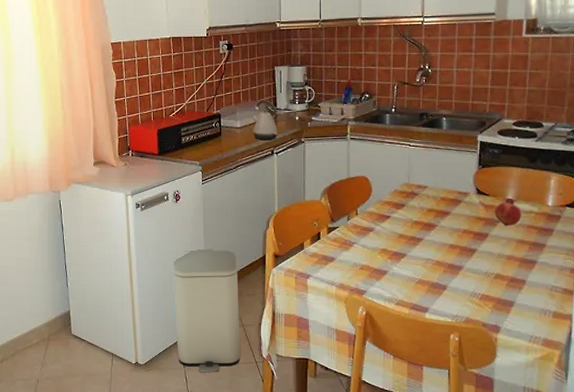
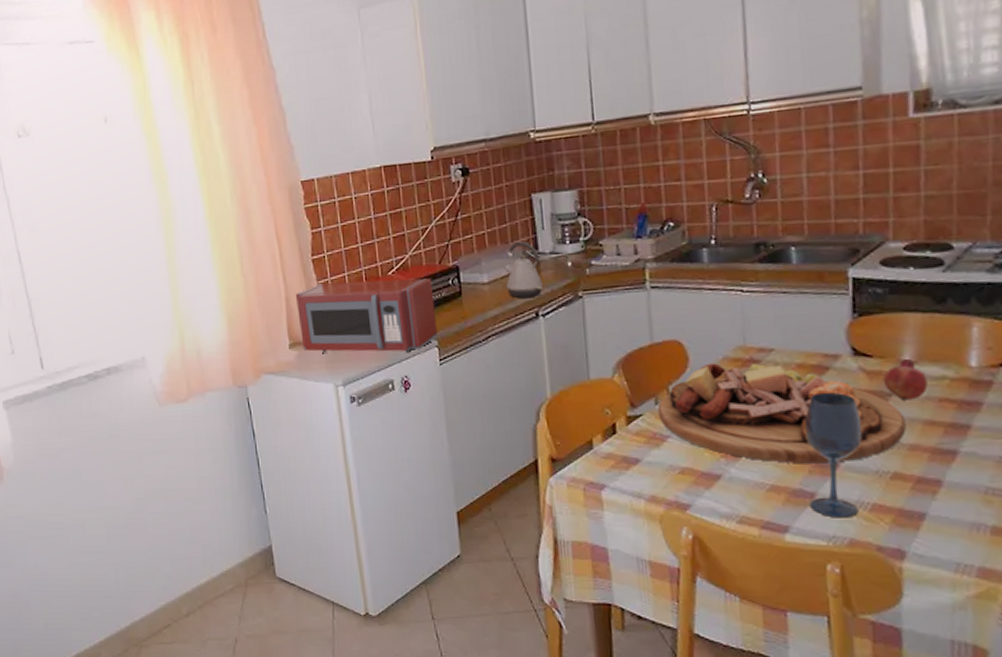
microwave: none [101,119,202,175] -> present [295,278,437,354]
pedal bin: present [173,249,240,373] -> none [407,454,512,626]
food platter: none [349,194,506,266] -> present [657,363,906,464]
wineglass: none [442,217,479,303] -> present [804,392,863,518]

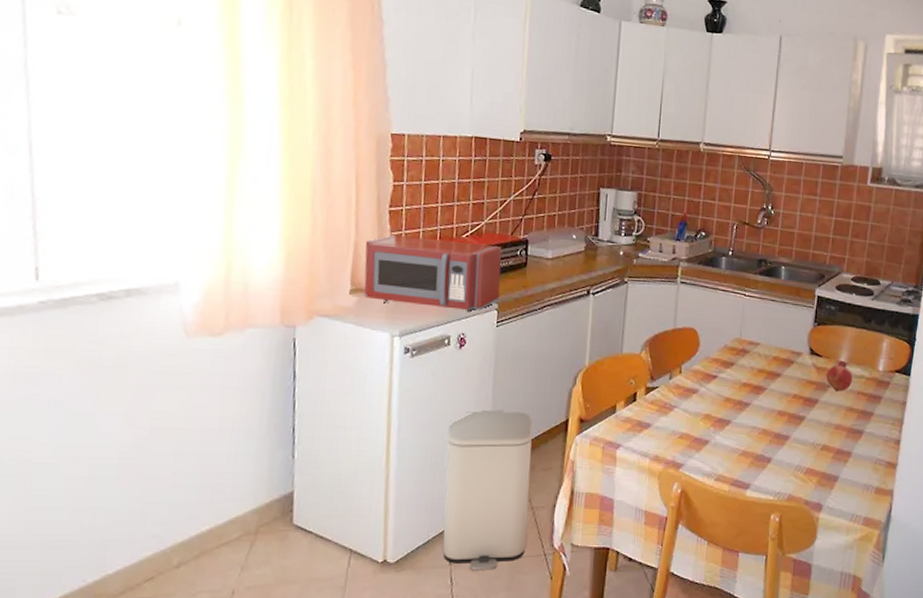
pedal bin: none [407,454,512,626] -> present [442,409,533,571]
kettle: present [504,242,544,299] -> none [567,227,599,278]
food platter: present [657,363,906,464] -> none [670,349,836,436]
wineglass: present [804,392,863,518] -> none [766,380,809,479]

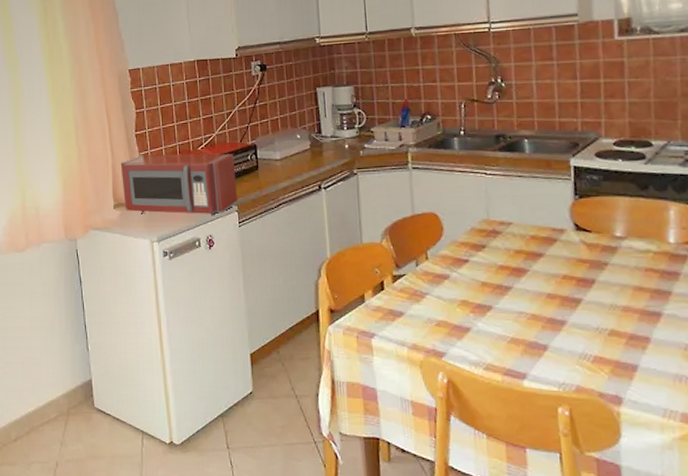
pedal bin: present [442,409,533,571] -> none [209,303,296,456]
fruit: present [826,360,853,391] -> none [600,234,636,269]

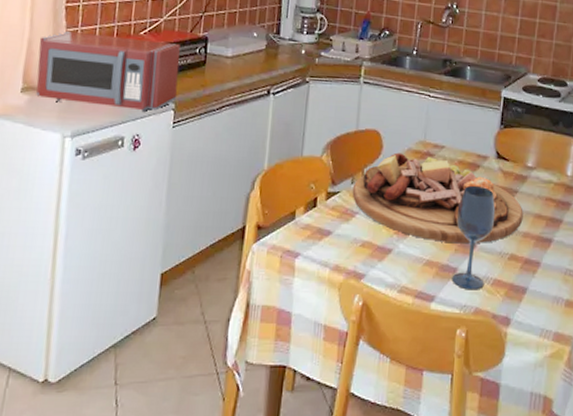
food platter: none [418,233,620,320] -> present [352,152,523,244]
wineglass: none [537,260,585,368] -> present [452,185,496,290]

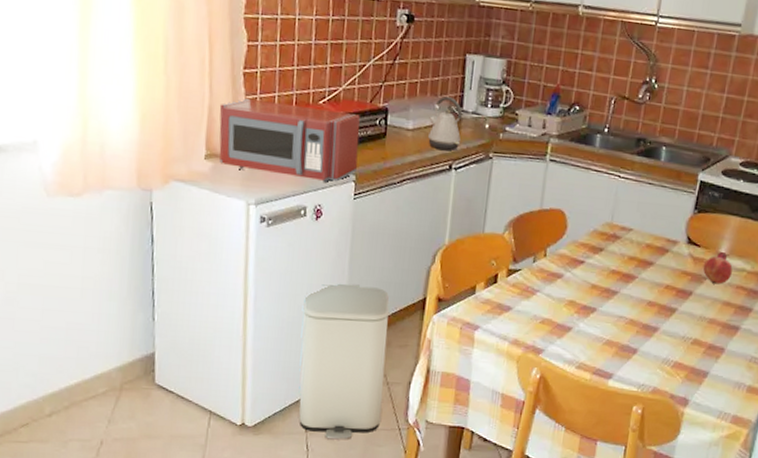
pedal bin: none [108,215,208,391] -> present [298,283,390,440]
kettle: none [247,25,280,77] -> present [428,96,463,151]
food platter: present [352,152,523,244] -> none [533,233,711,328]
wineglass: present [452,185,496,290] -> none [631,269,682,371]
fruit: none [513,164,540,197] -> present [703,251,733,284]

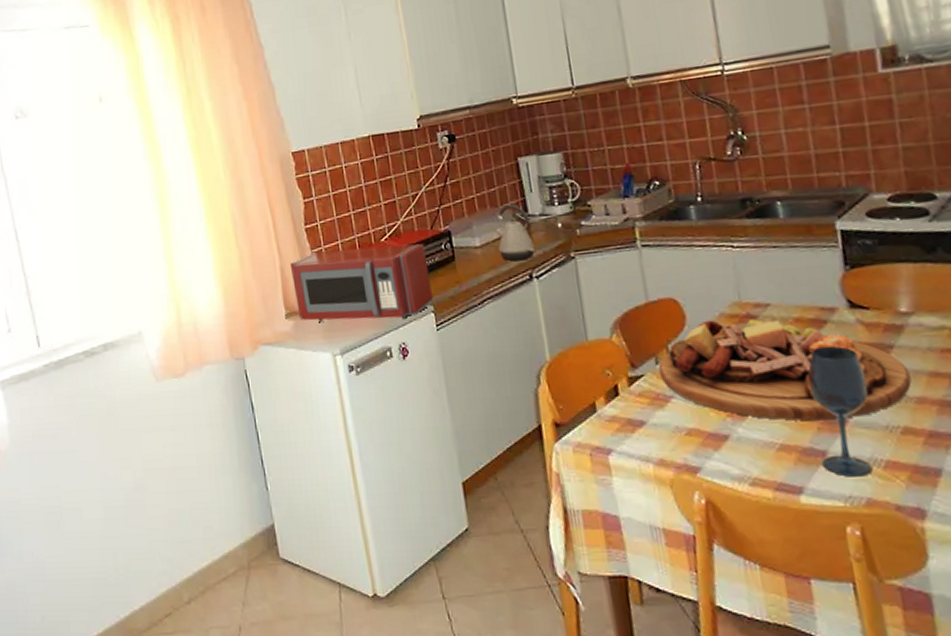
pedal bin: present [298,283,390,440] -> none [410,421,525,605]
food platter: none [533,233,711,328] -> present [658,319,912,421]
wineglass: none [631,269,682,371] -> present [808,345,873,477]
fruit: present [703,251,733,284] -> none [882,309,928,352]

